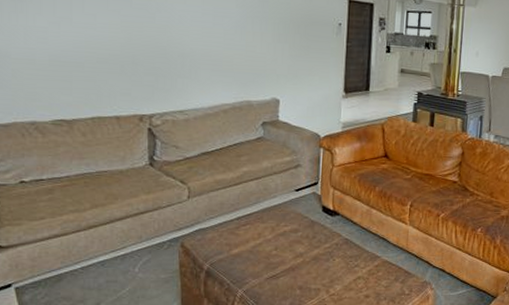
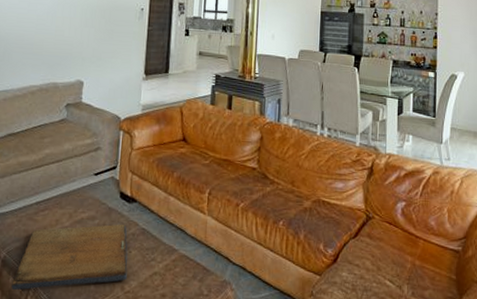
religious icon: none [217,235,332,298] -> present [11,224,128,291]

